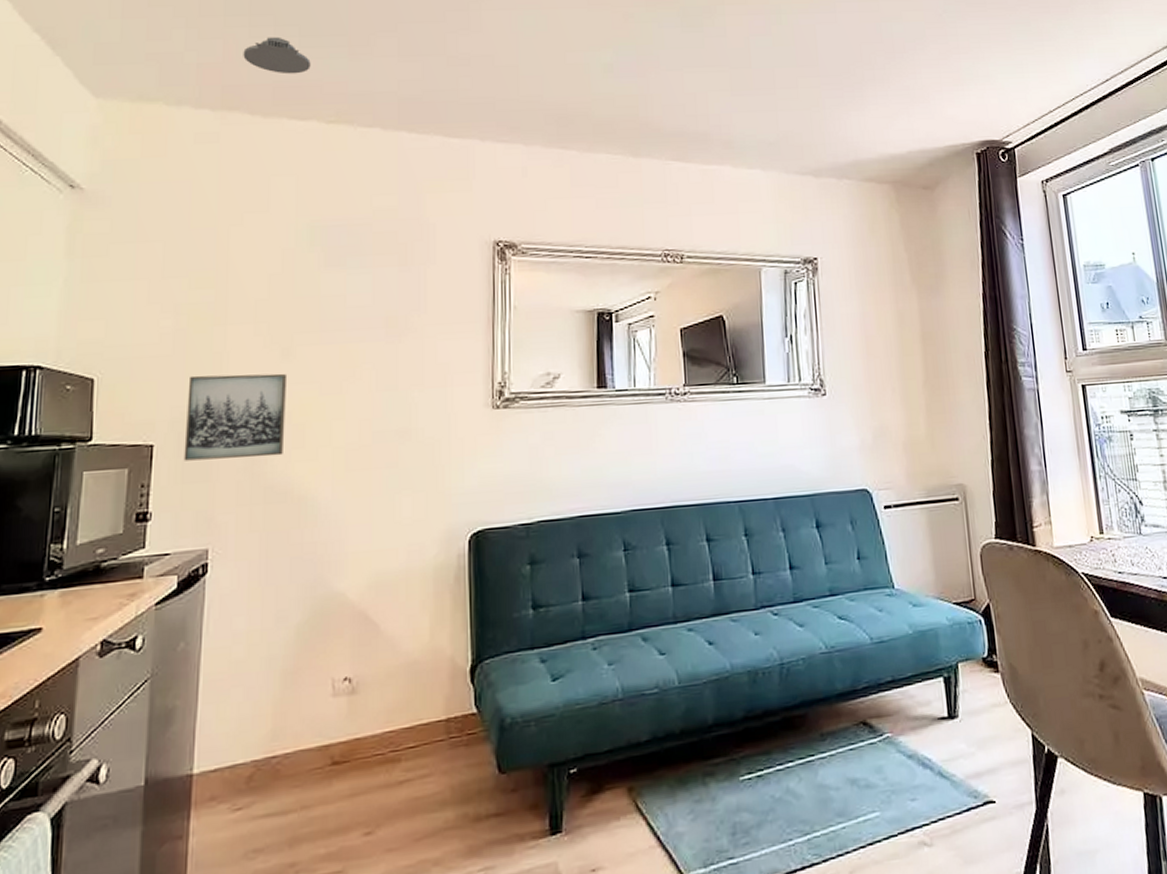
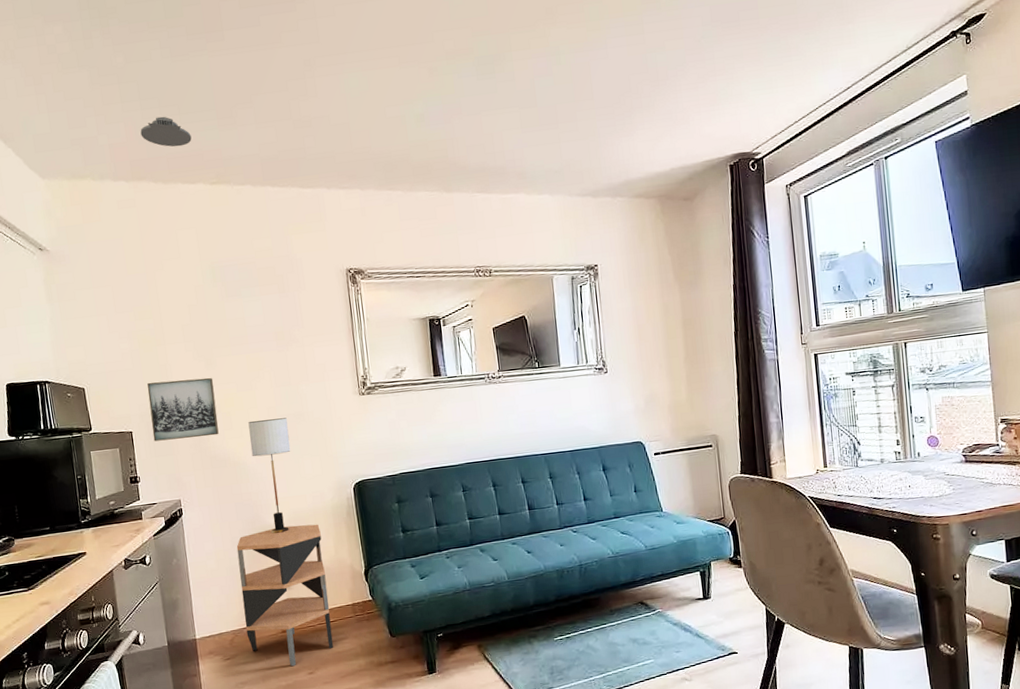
side table: none [275,592,412,823] -> present [236,524,334,667]
table lamp: none [326,435,385,606] -> present [248,418,291,534]

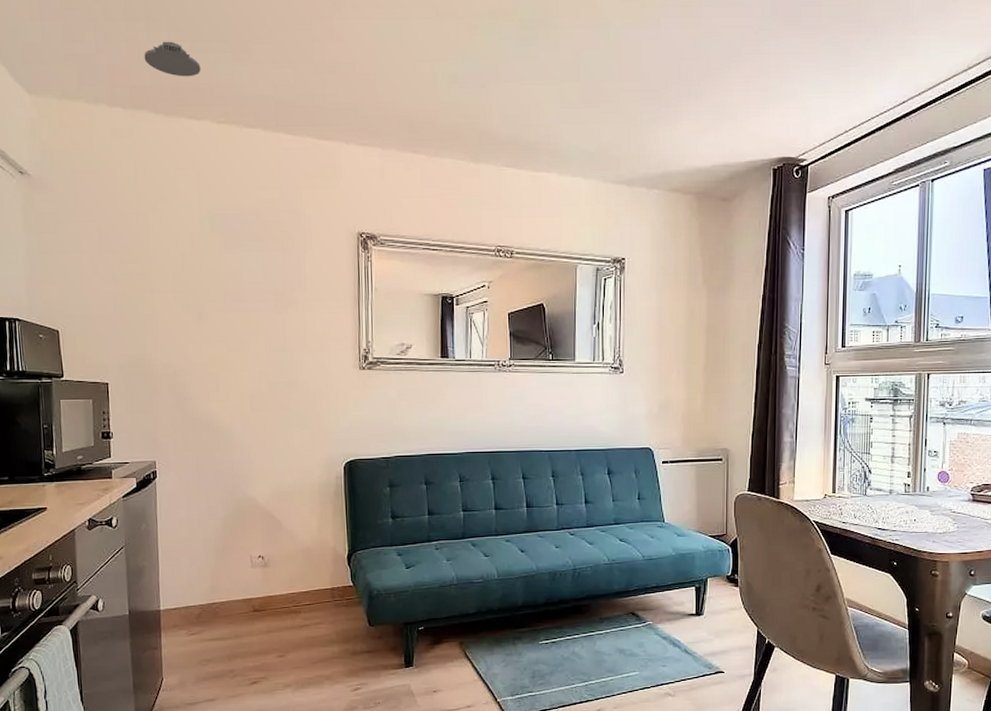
wall art: present [147,377,219,442] -> none [129,332,204,397]
side table: present [236,524,334,667] -> none [212,500,308,648]
table lamp: present [248,418,291,534] -> none [236,384,280,507]

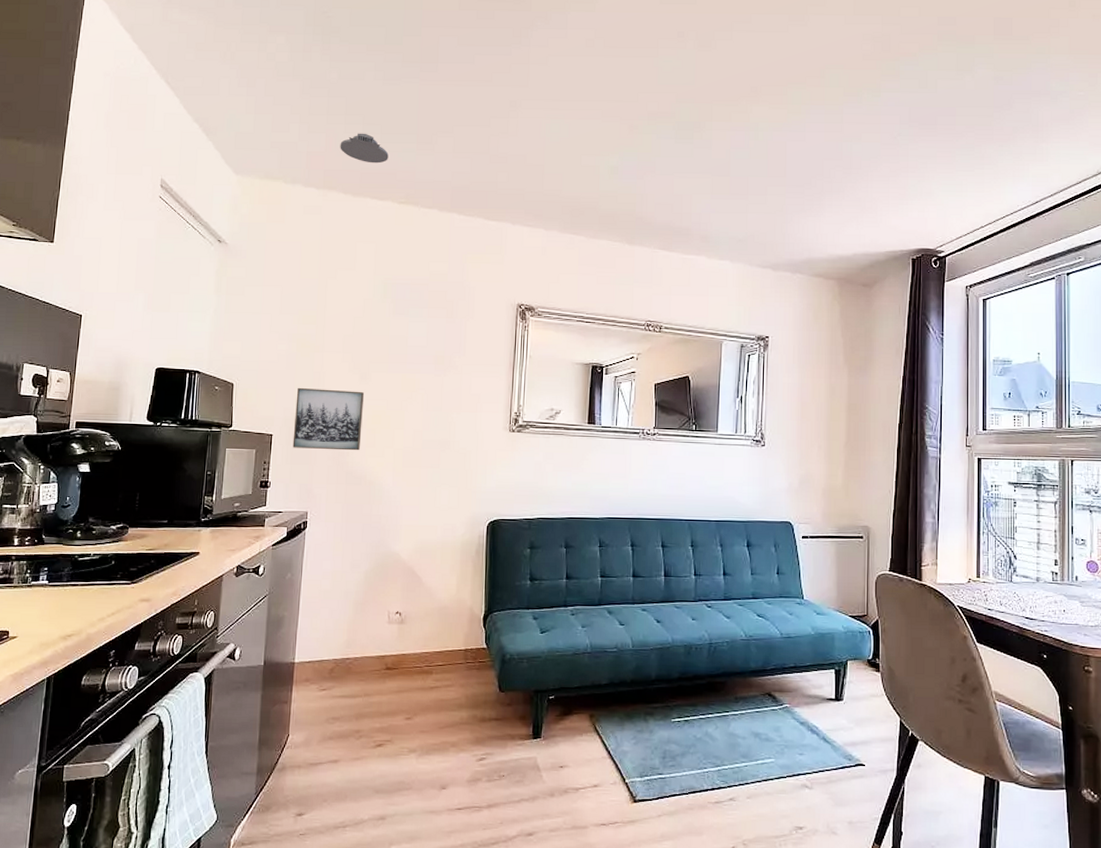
wall art: none [129,332,204,397] -> present [292,387,365,451]

